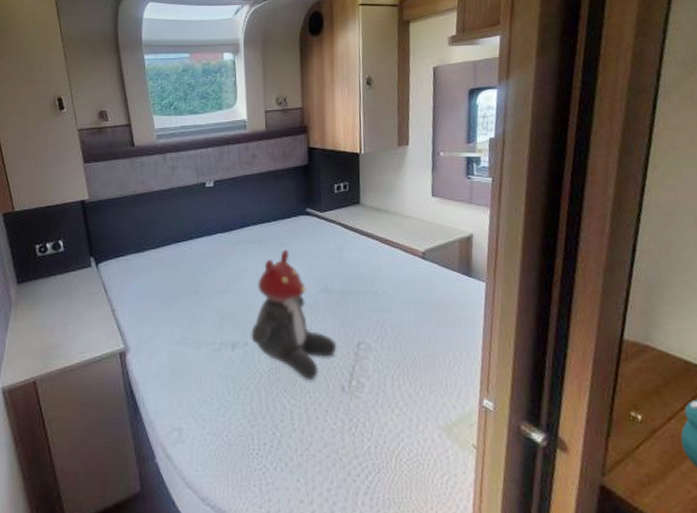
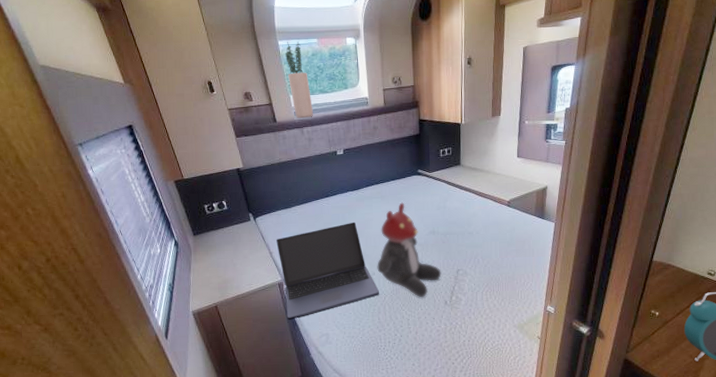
laptop: none [121,272,252,405] -> present [276,222,379,320]
vase: none [151,56,180,143] -> present [285,42,314,119]

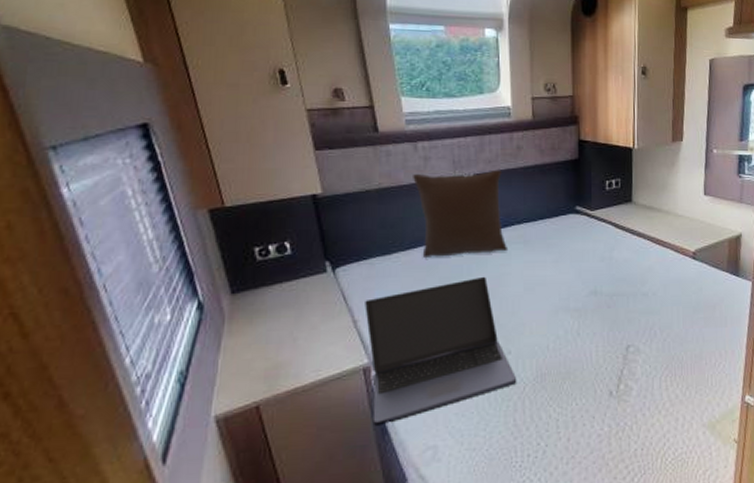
vase: present [285,42,314,119] -> none [398,26,434,130]
pillow: none [302,145,370,209] -> present [413,170,509,257]
teddy bear: present [377,202,442,298] -> none [514,250,605,387]

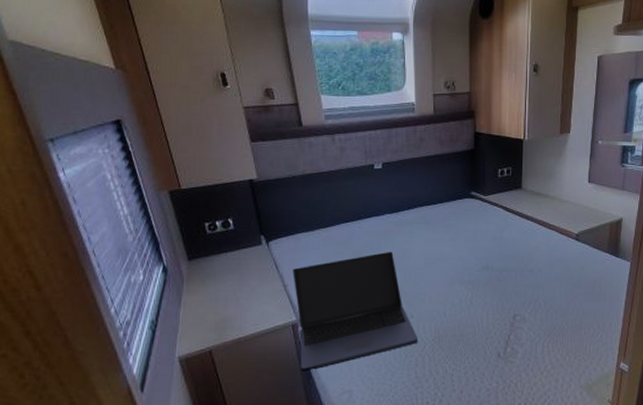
pillow: present [413,170,509,257] -> none [331,159,412,234]

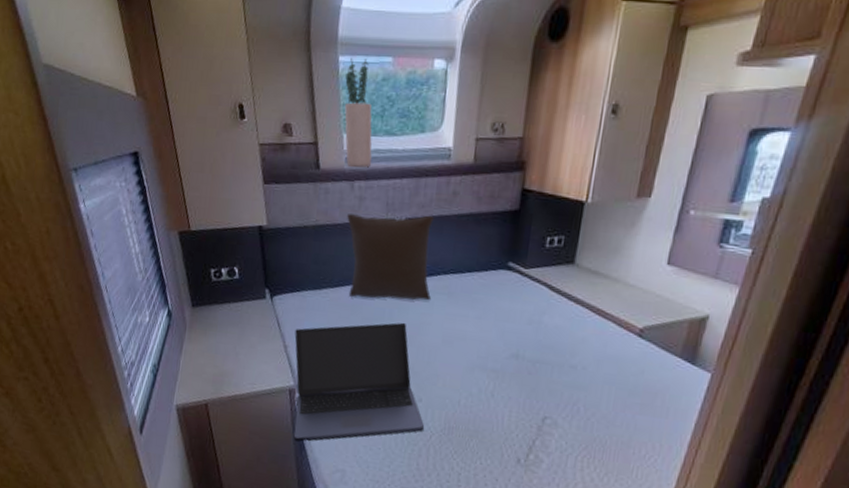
vase: none [318,32,349,124] -> present [344,58,373,168]
pillow: none [331,159,412,234] -> present [347,214,434,301]

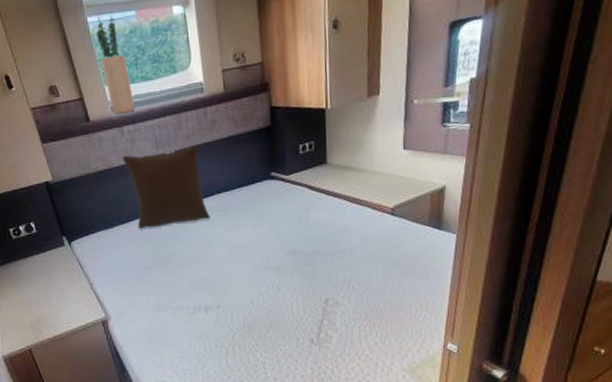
laptop: present [293,322,424,442] -> none [97,242,226,365]

